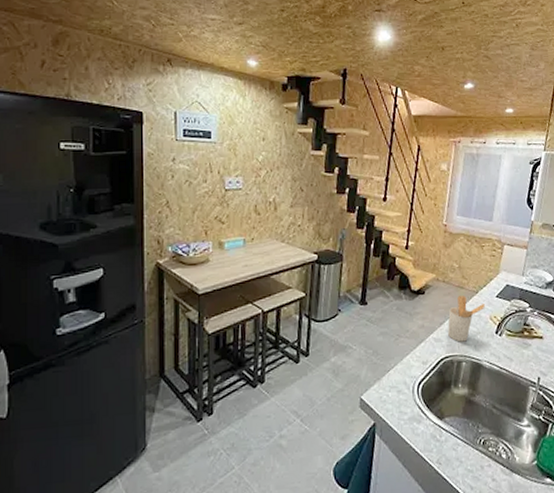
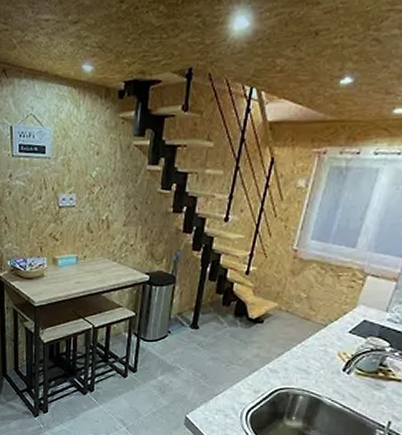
utensil holder: present [448,296,485,342] -> none [286,328,334,376]

